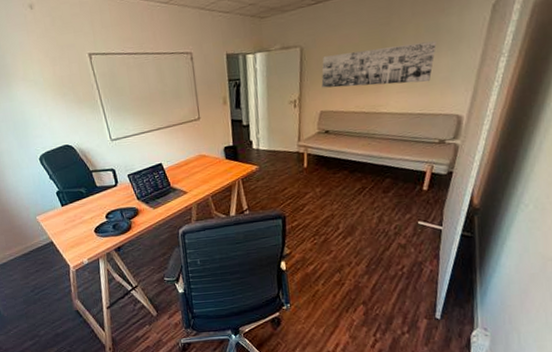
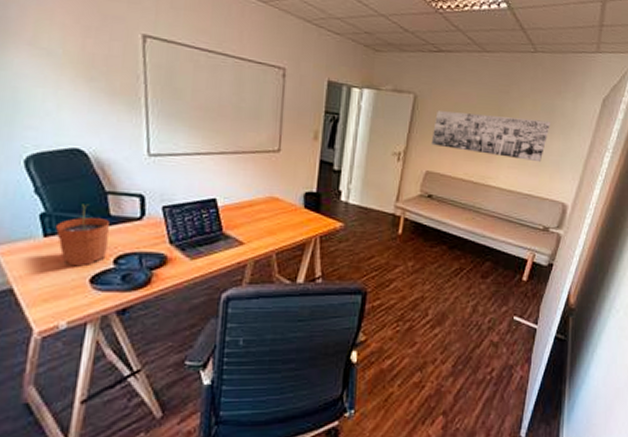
plant pot: none [67,181,101,223] -> present [56,204,109,267]

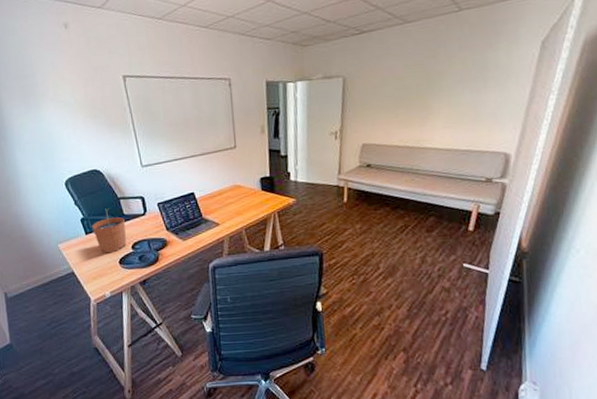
wall art: present [431,111,550,163] -> none [364,76,484,120]

